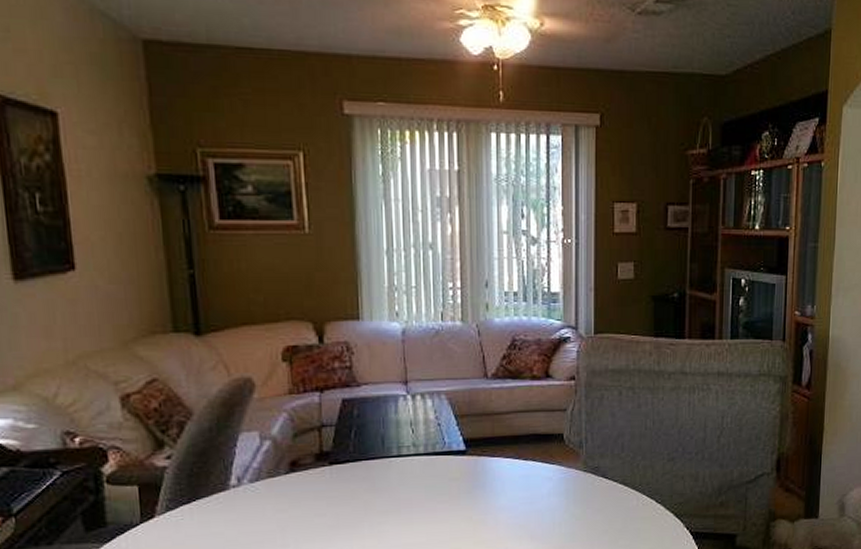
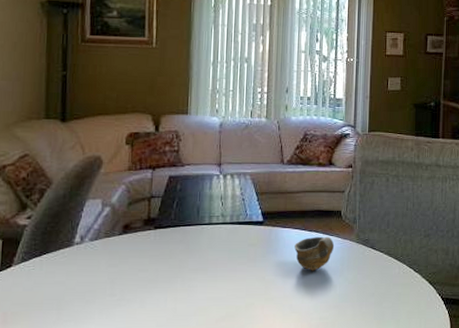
cup: none [507,465,557,507] -> present [294,236,335,271]

